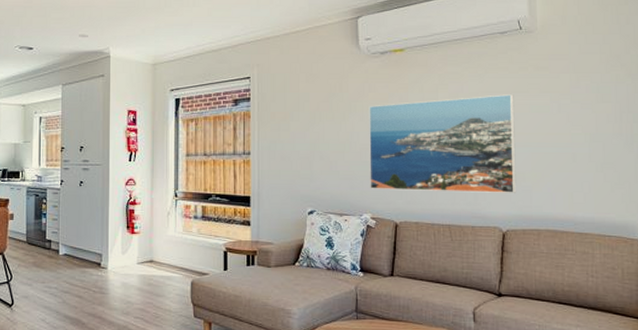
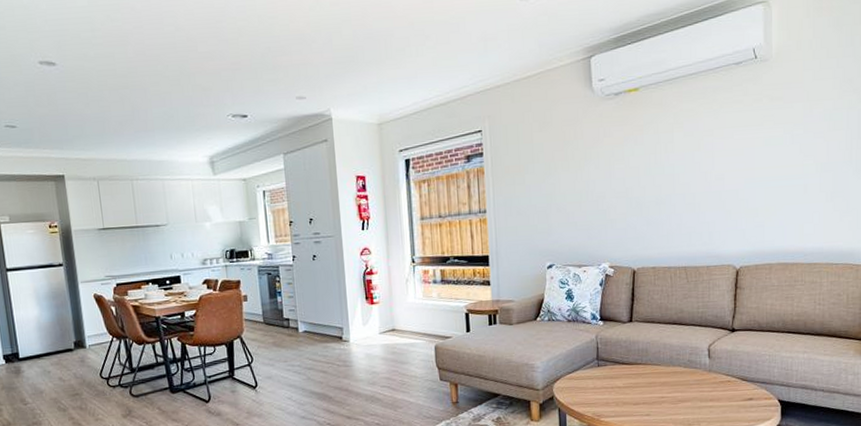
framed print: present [369,94,517,193] -> none [604,128,750,238]

